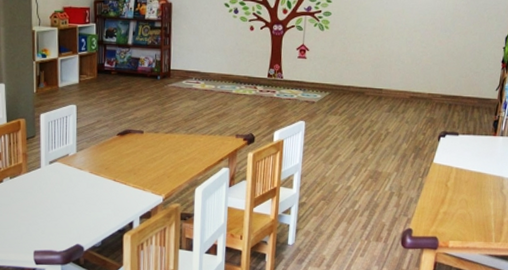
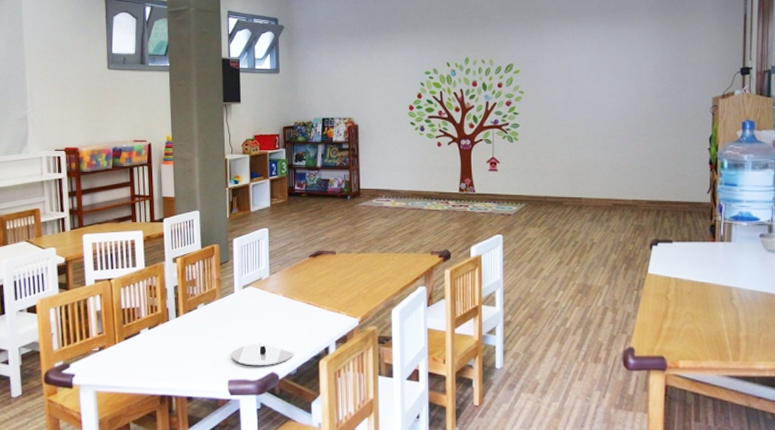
plate: none [37,216,100,238] -> present [232,343,295,365]

